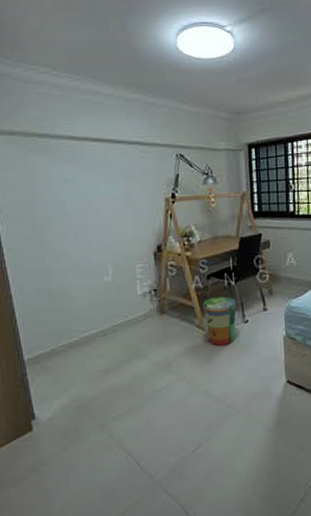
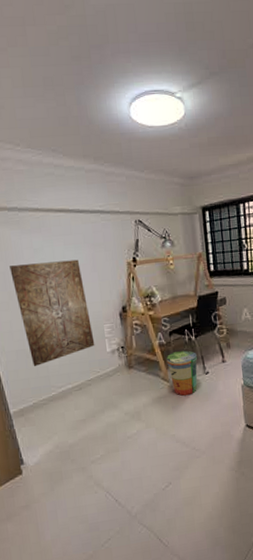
wall art: none [36,192,125,308] -> present [10,259,95,366]

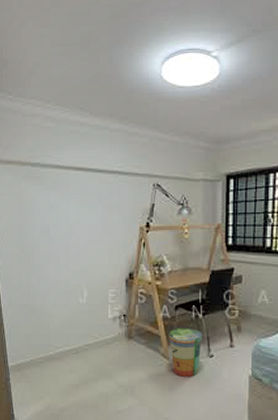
wall art: present [10,259,95,366] -> none [26,219,97,323]

